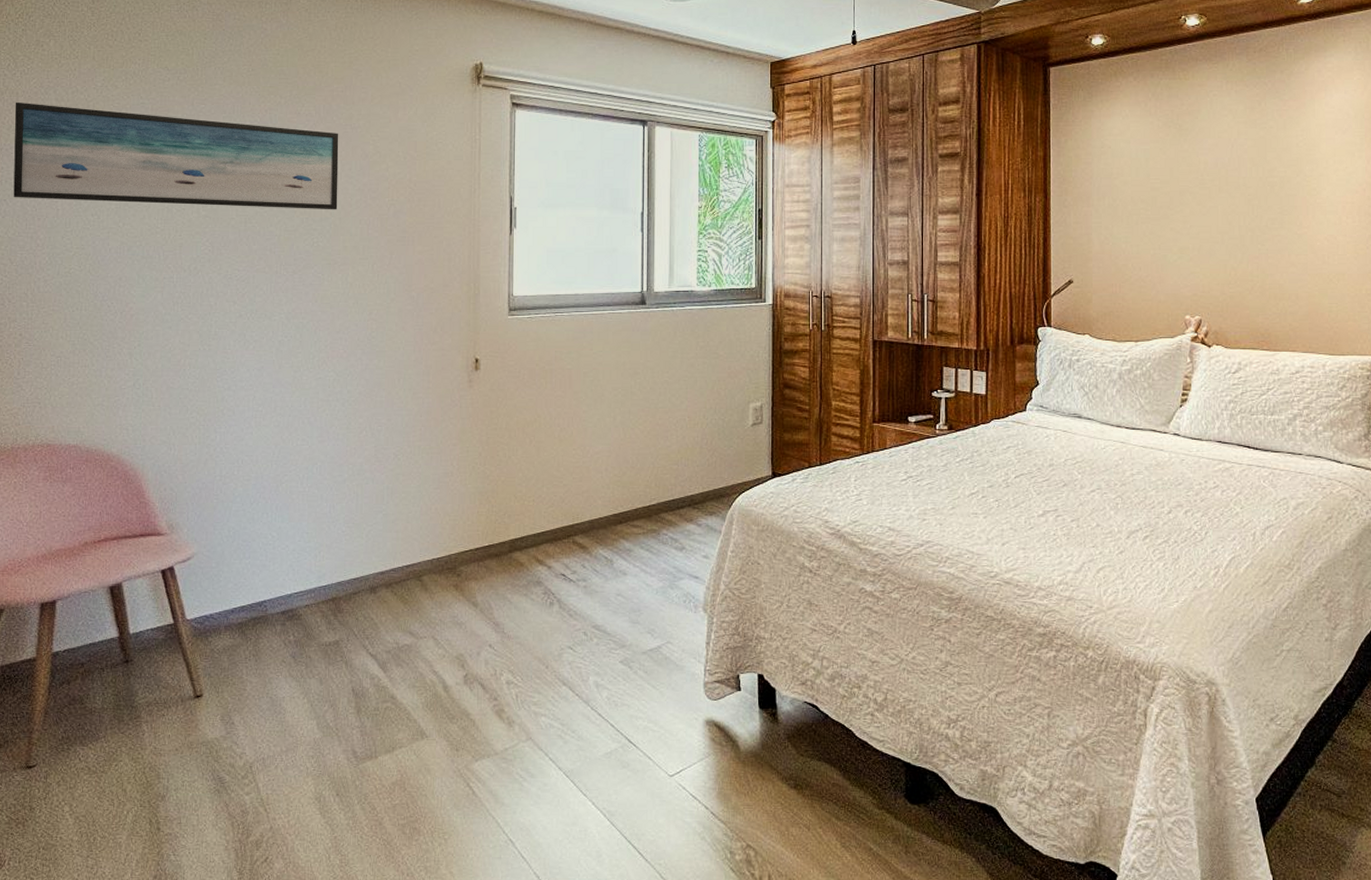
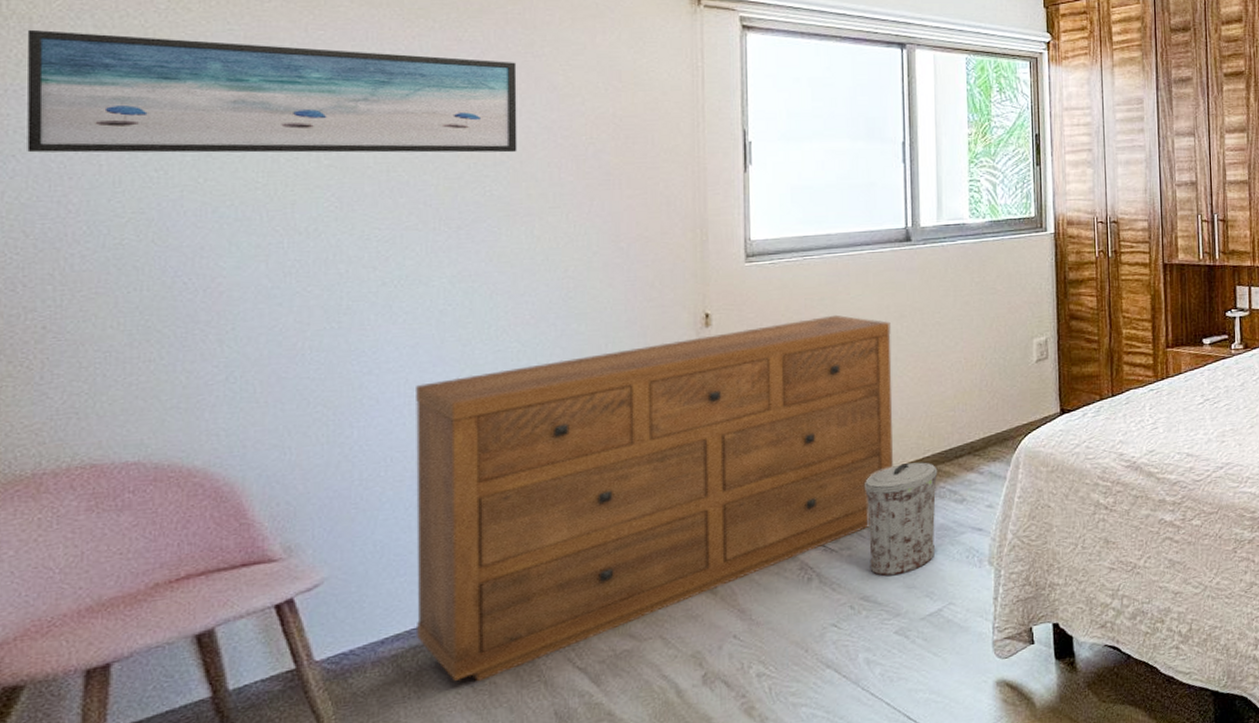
dresser: none [256,367,626,654] -> present [416,314,893,682]
trash can: none [598,509,662,610] -> present [863,462,938,577]

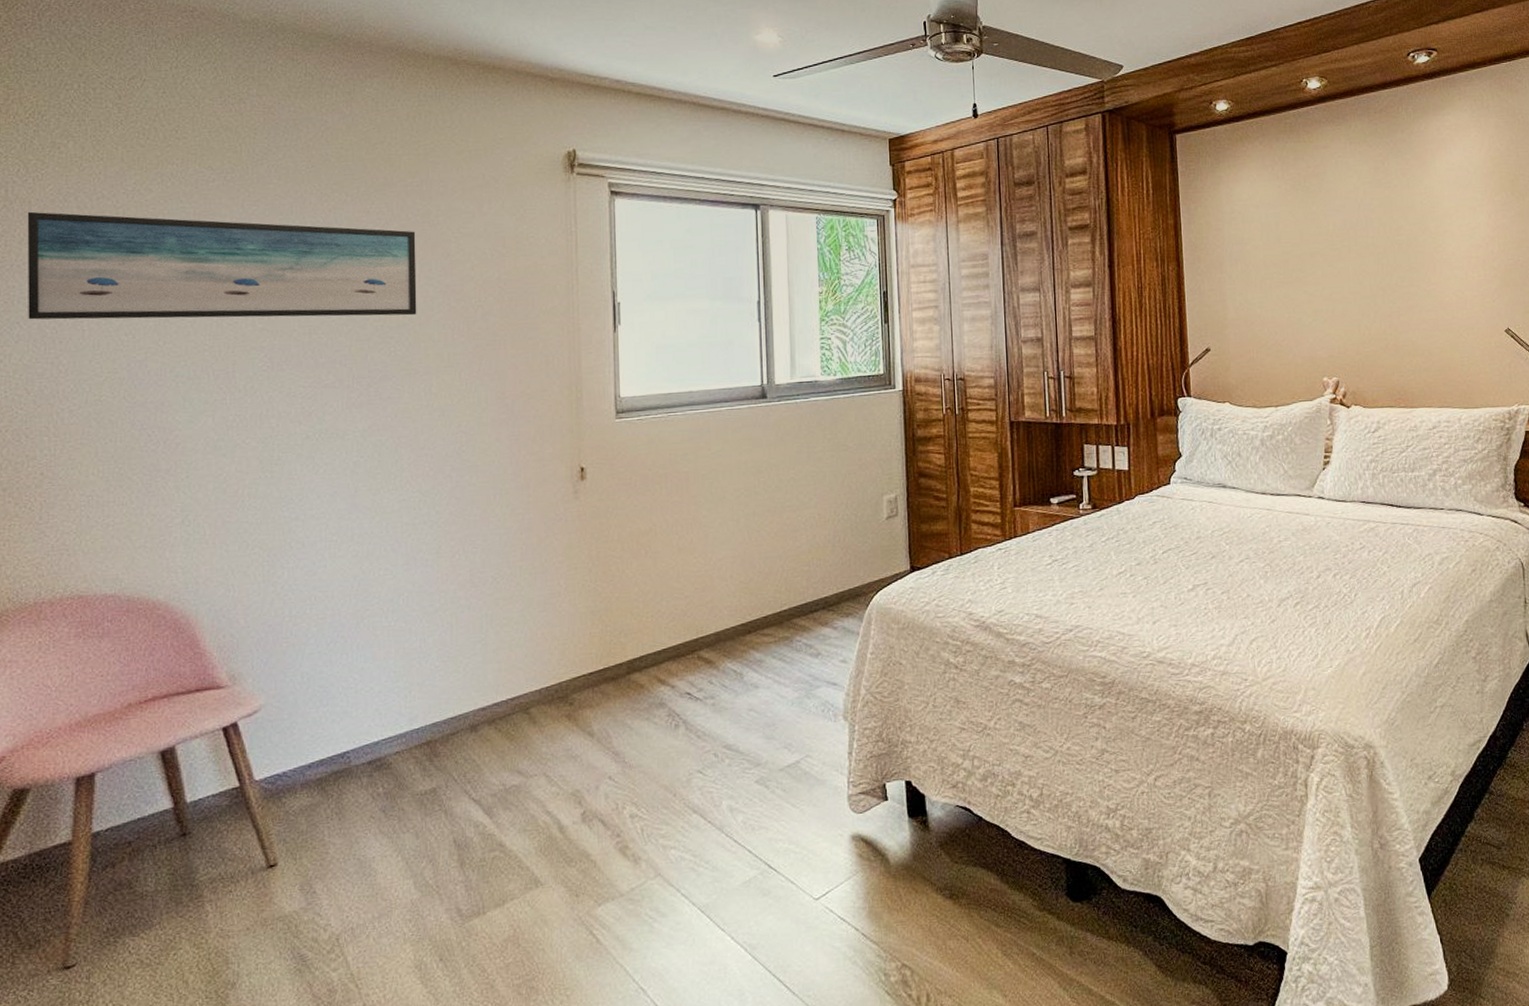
dresser: present [416,314,893,682] -> none [335,469,752,808]
trash can: present [863,462,938,577] -> none [725,615,794,727]

